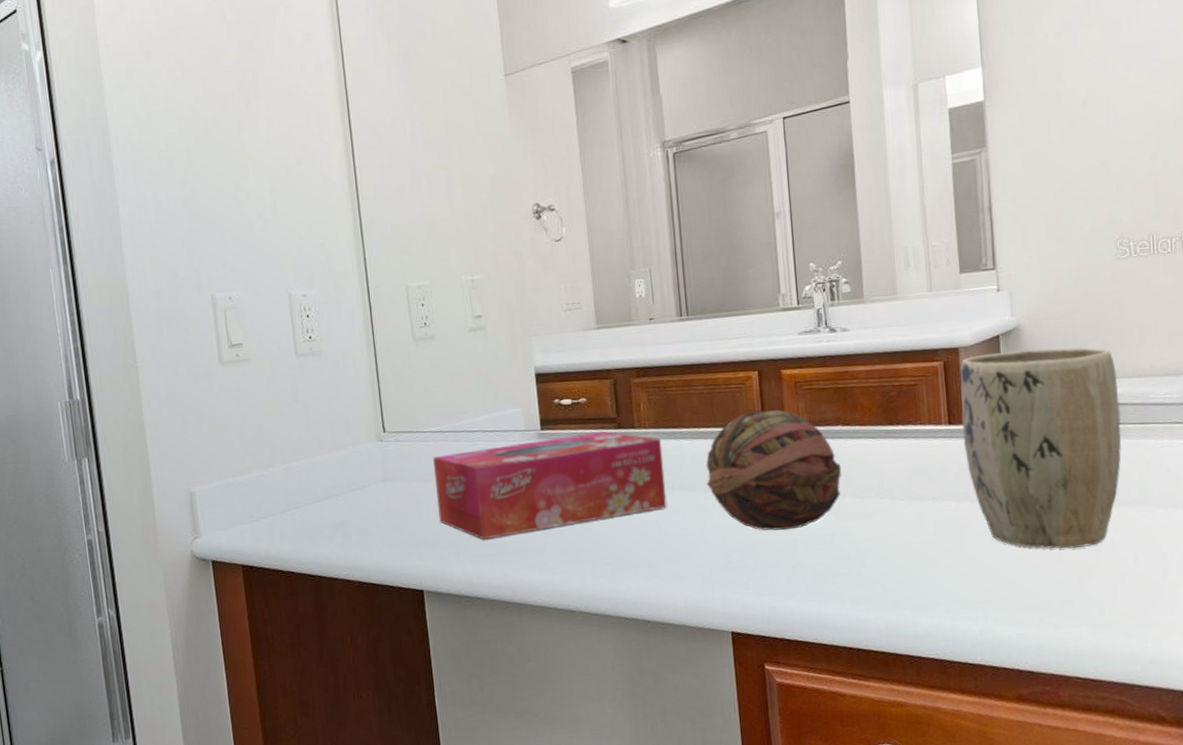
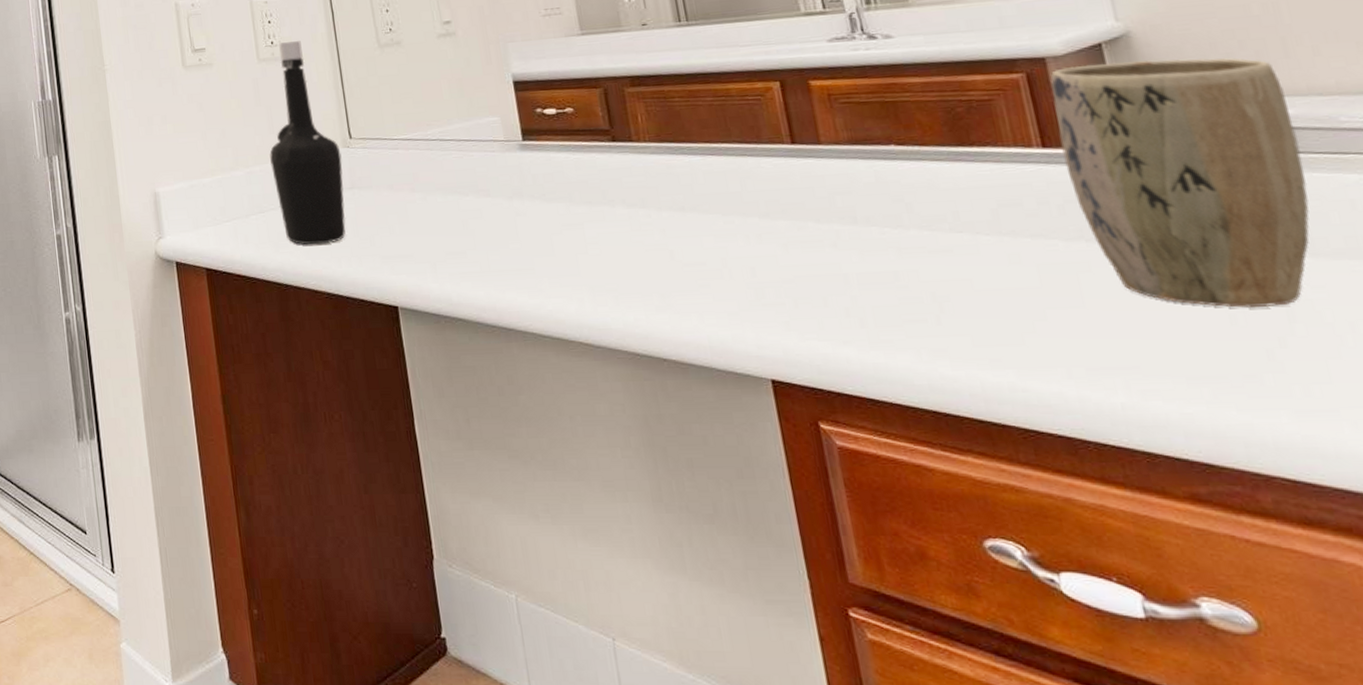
bottle: none [306,335,378,537] -> present [269,41,346,245]
tissue box: present [433,431,667,540] -> none [403,143,678,256]
decorative ball: present [706,409,842,531] -> none [722,125,902,264]

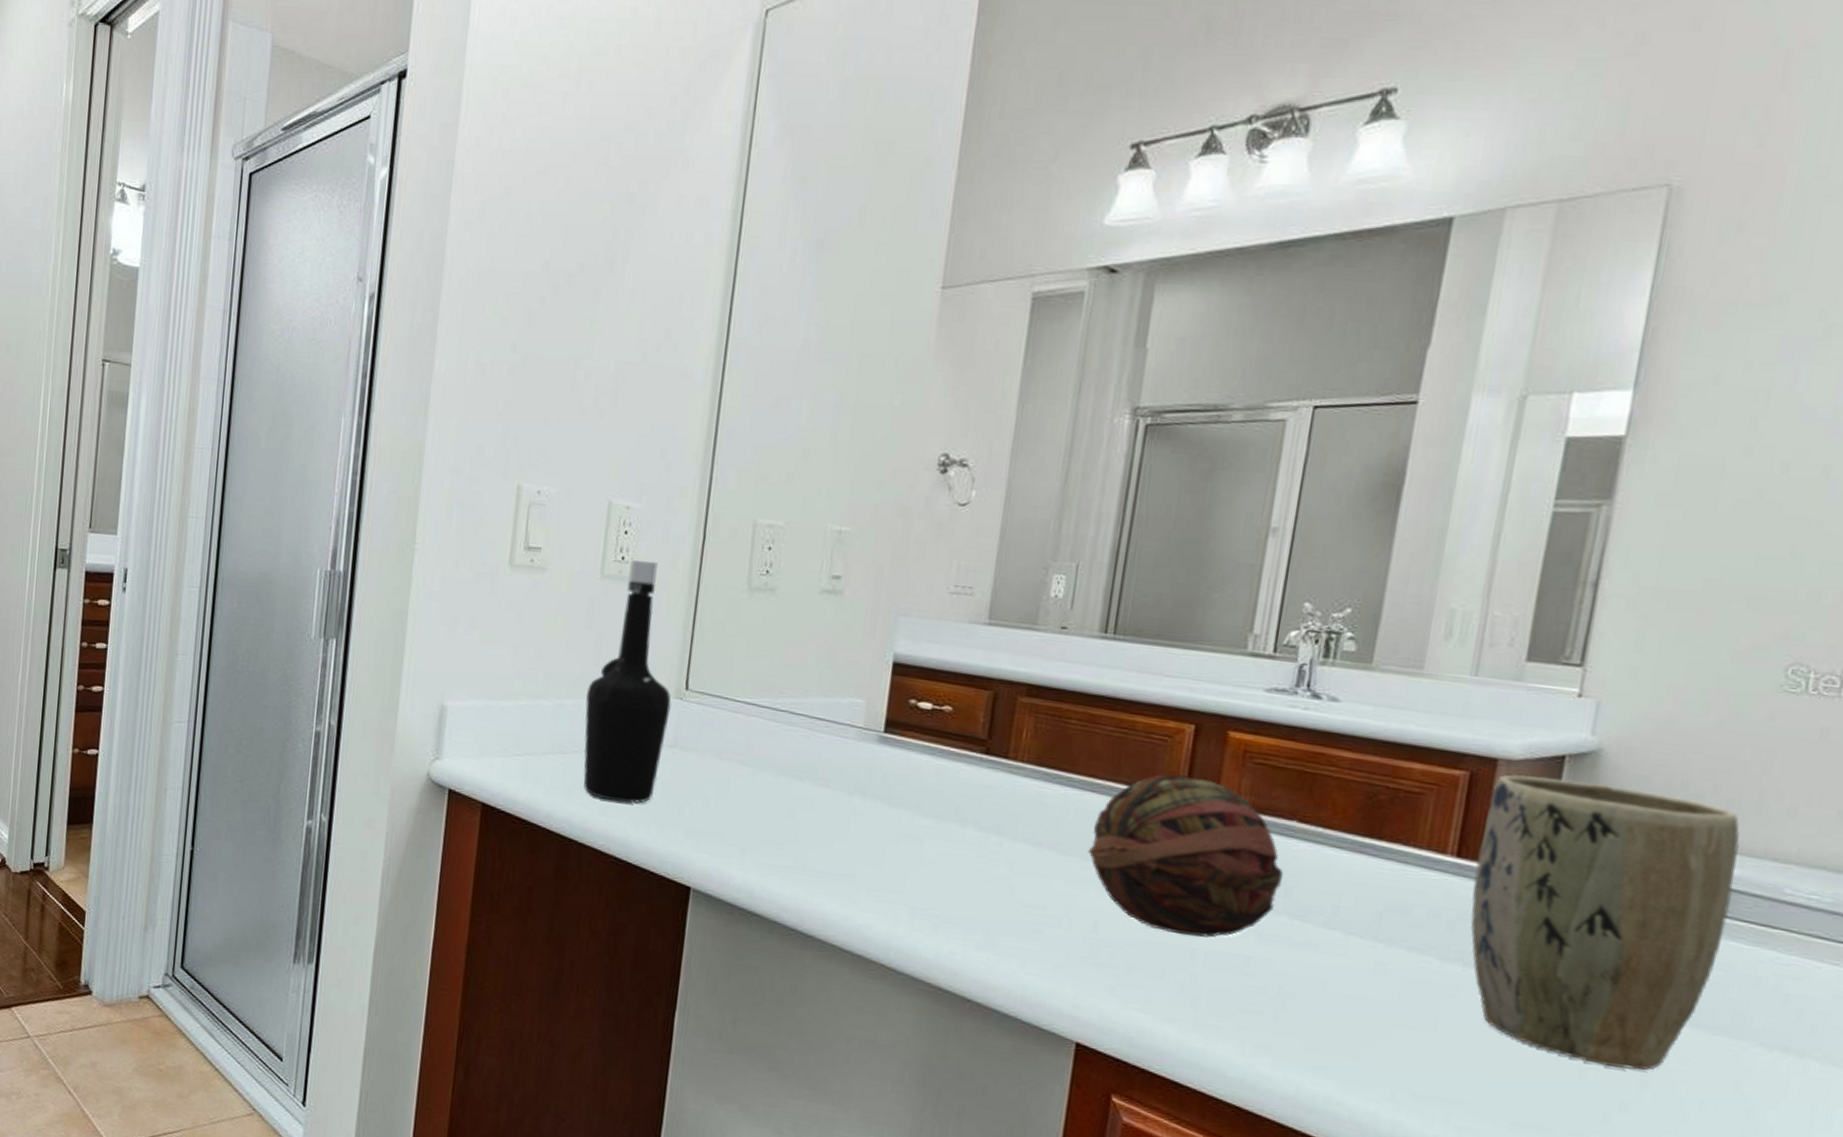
decorative ball: none [722,125,902,264] -> present [1087,774,1284,938]

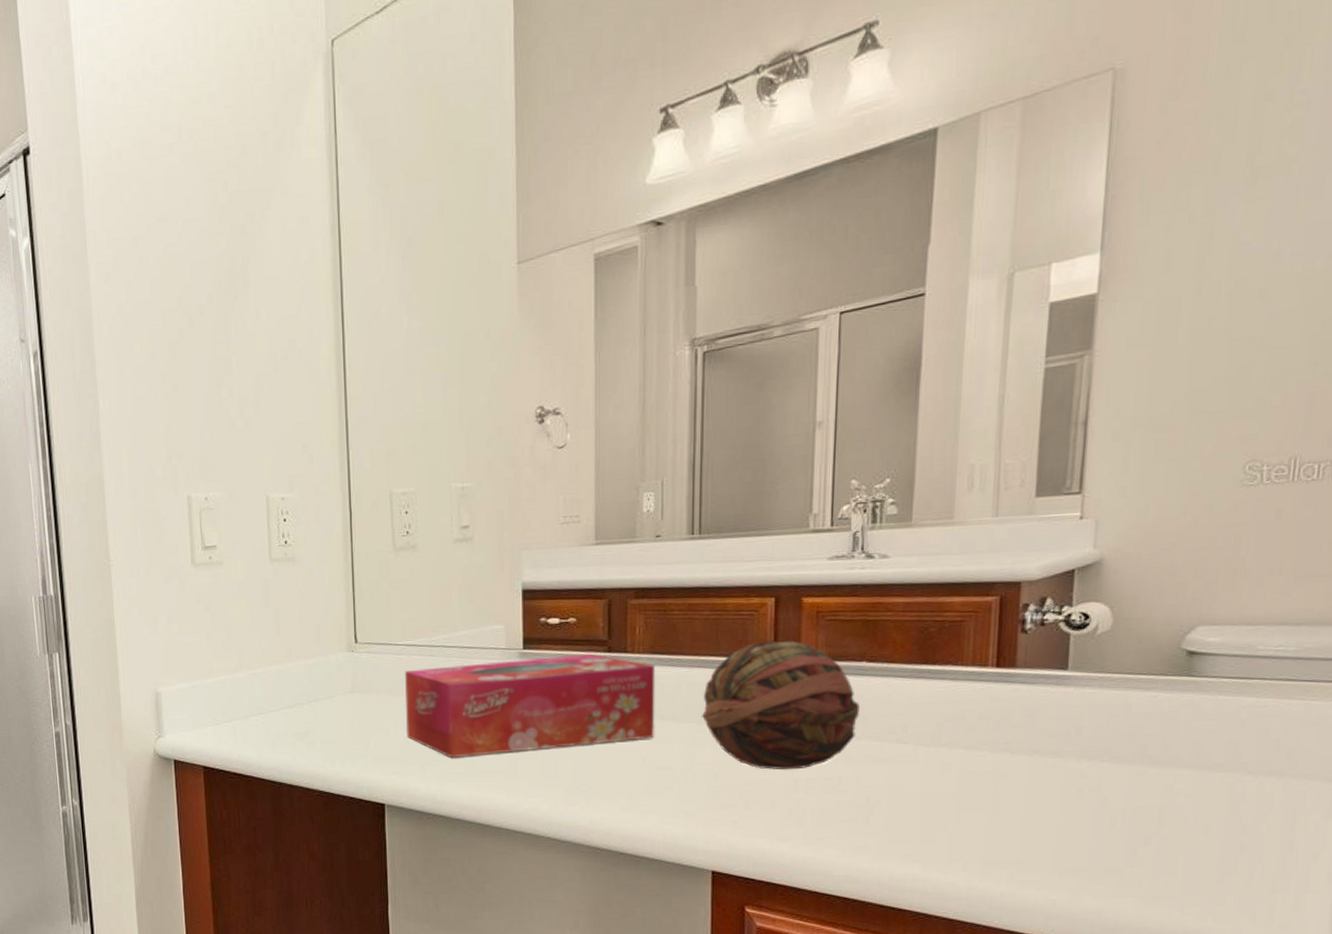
bottle: present [583,560,672,804] -> none [274,541,346,746]
tissue box: none [730,733,1041,867] -> present [405,653,656,758]
plant pot: present [1470,774,1740,1071] -> none [1011,586,1219,812]

